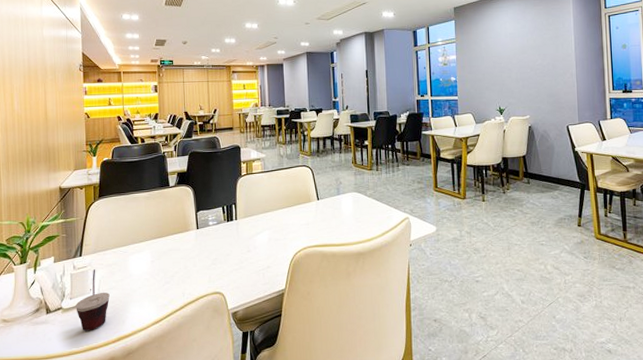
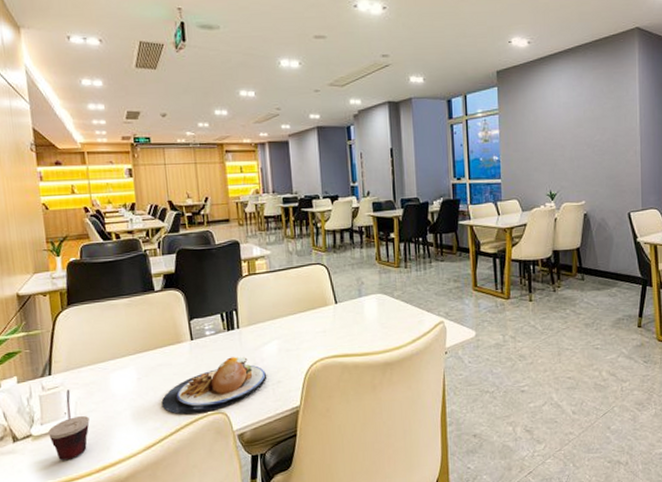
plate: none [170,244,259,294] -> present [161,356,267,415]

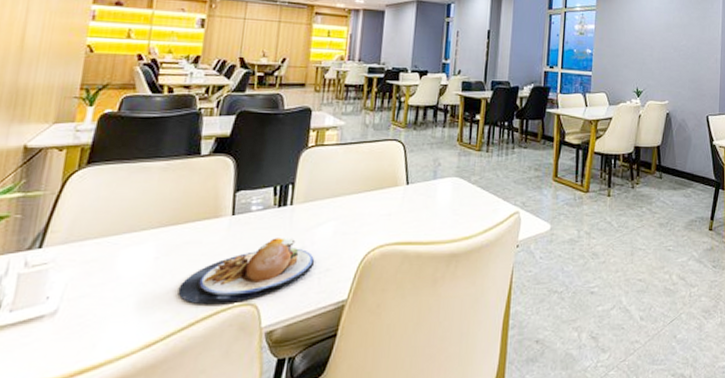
cup: present [48,389,90,461] -> none [16,267,79,361]

